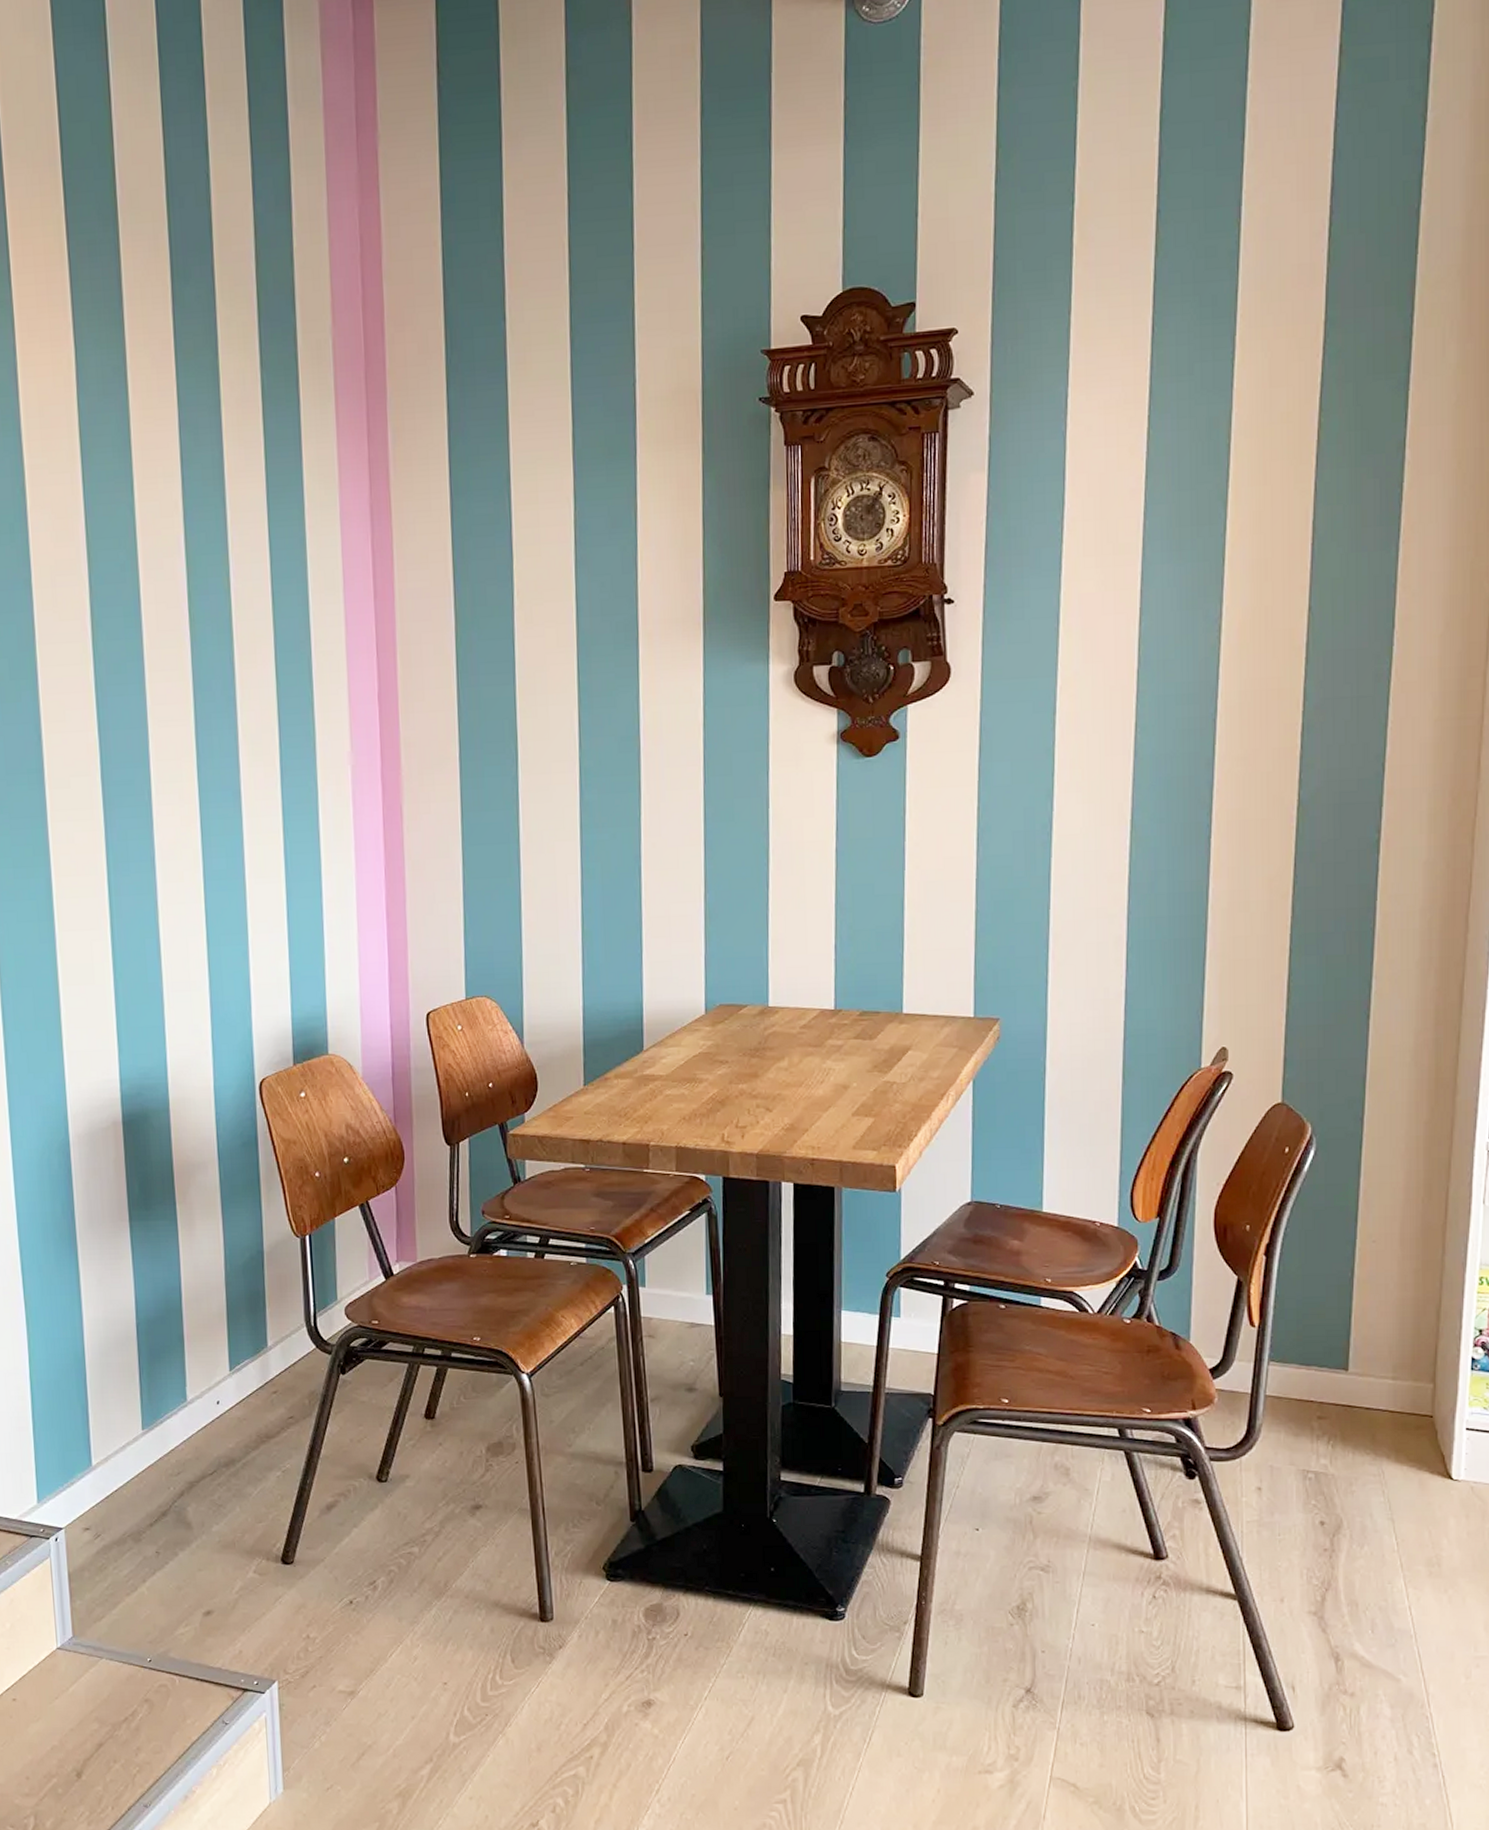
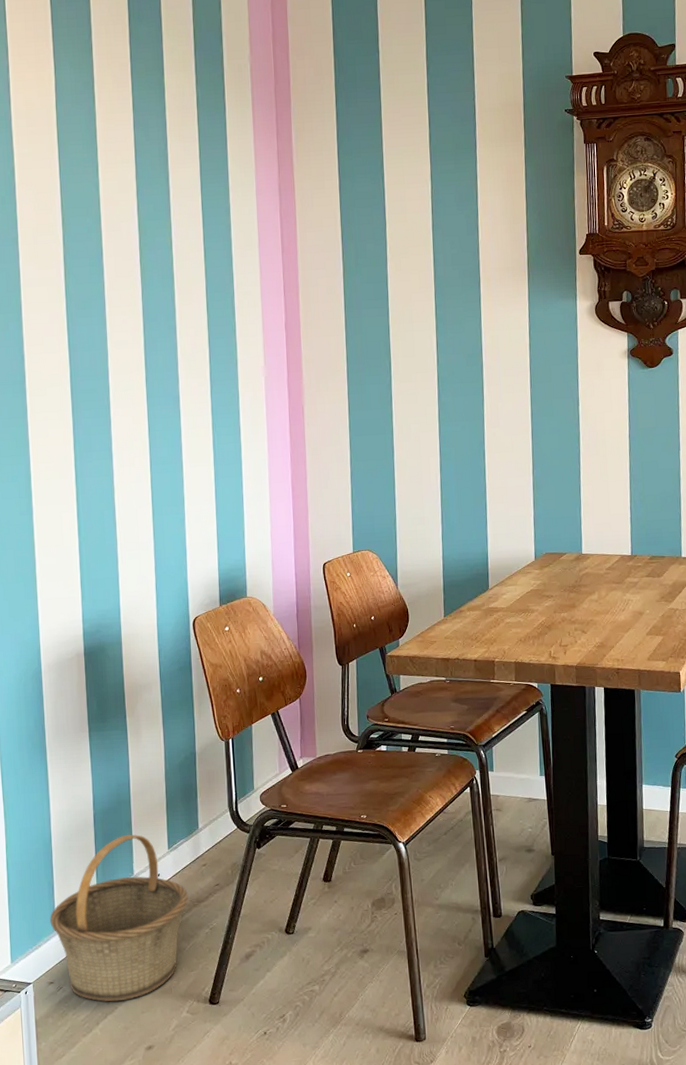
basket: none [84,1350,256,1556] -> present [50,834,189,1002]

